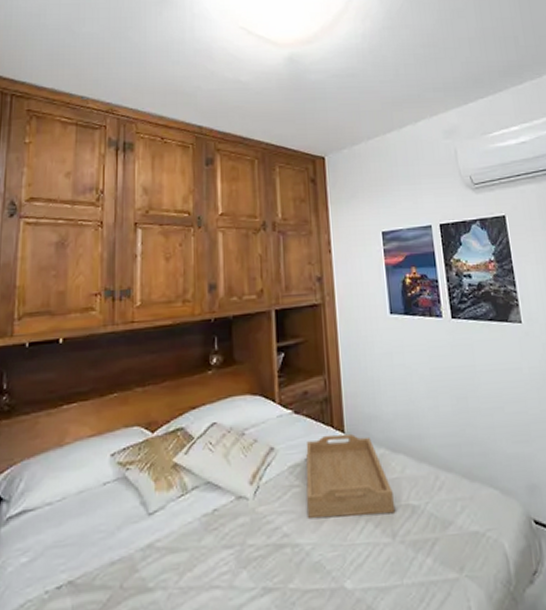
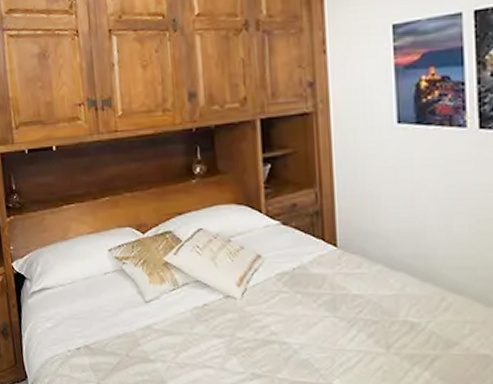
serving tray: present [306,434,395,519] -> none [294,247,390,327]

